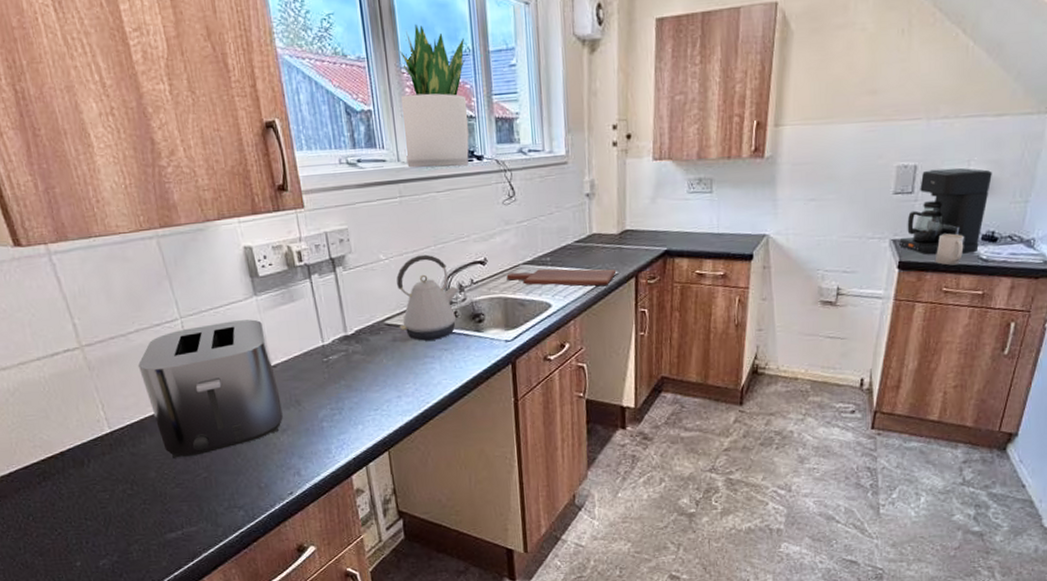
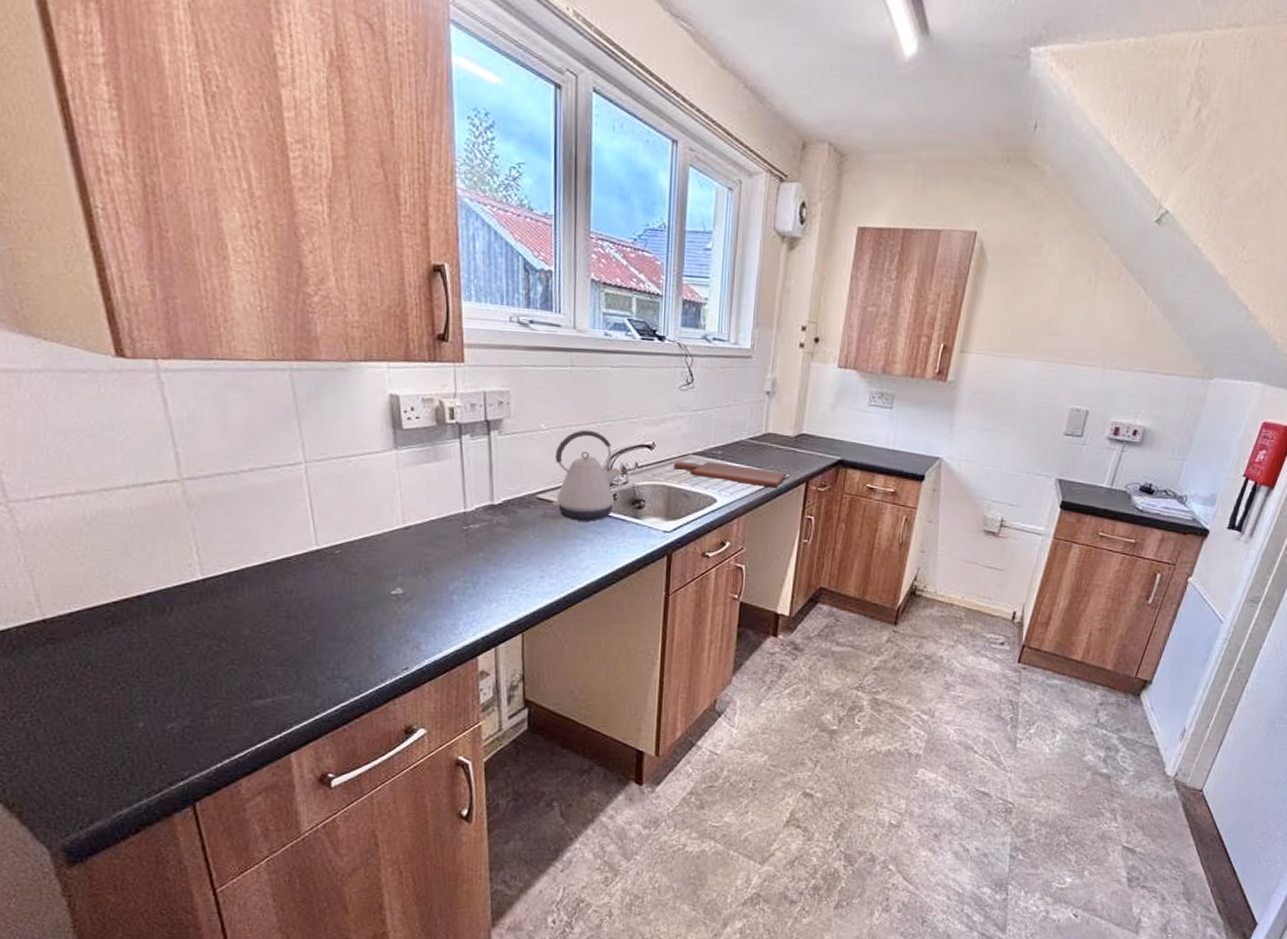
toaster: present [137,319,283,458] -> none [246,473,409,617]
planter: present [400,24,469,168] -> none [582,190,661,344]
coffee maker: present [899,167,992,255] -> none [1064,416,1156,502]
mug: present [935,233,964,266] -> none [1095,480,1124,512]

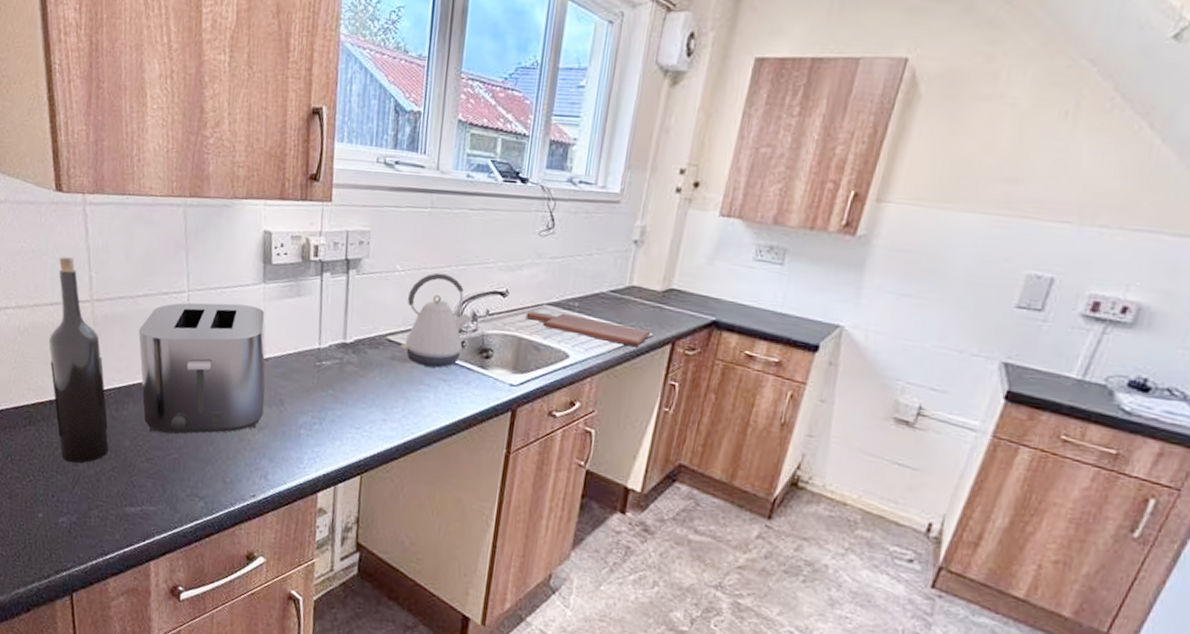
wine bottle: none [128,431,223,662] -> present [49,256,109,463]
toaster: none [246,473,409,617] -> present [138,302,265,434]

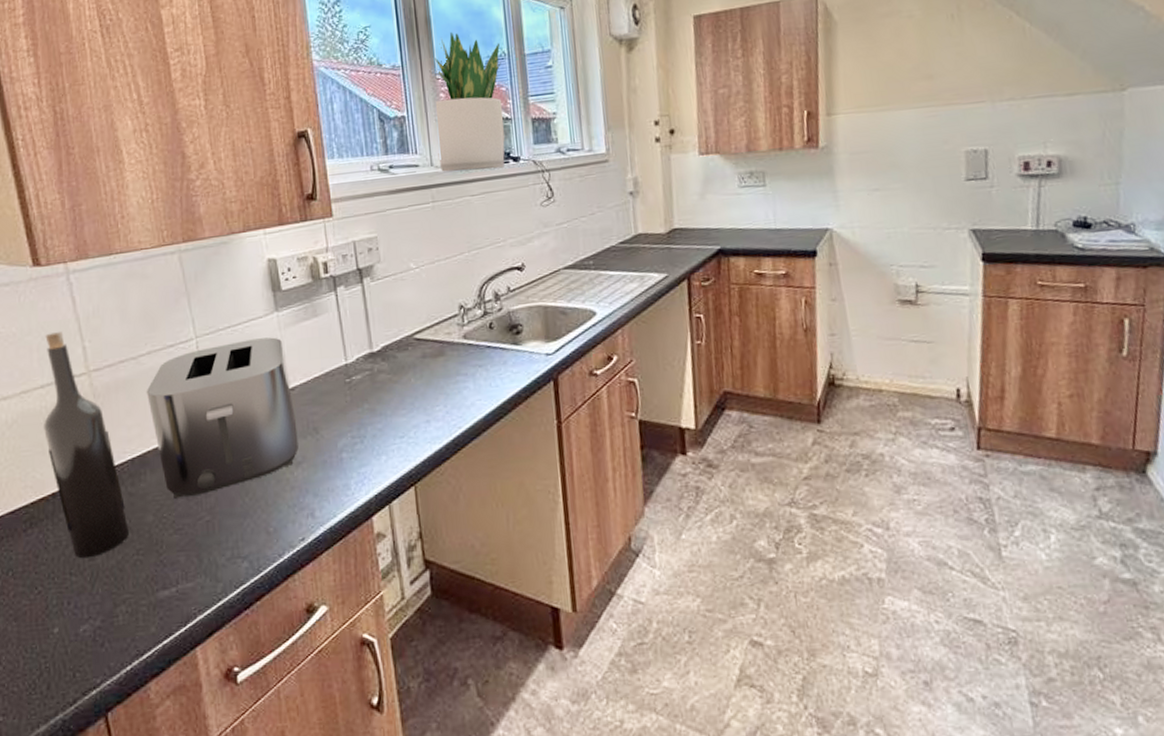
kettle: present [400,272,472,368] -> none [427,261,495,357]
planter: none [445,29,534,187] -> present [435,32,505,172]
cutting board: present [526,311,651,347] -> none [546,271,667,292]

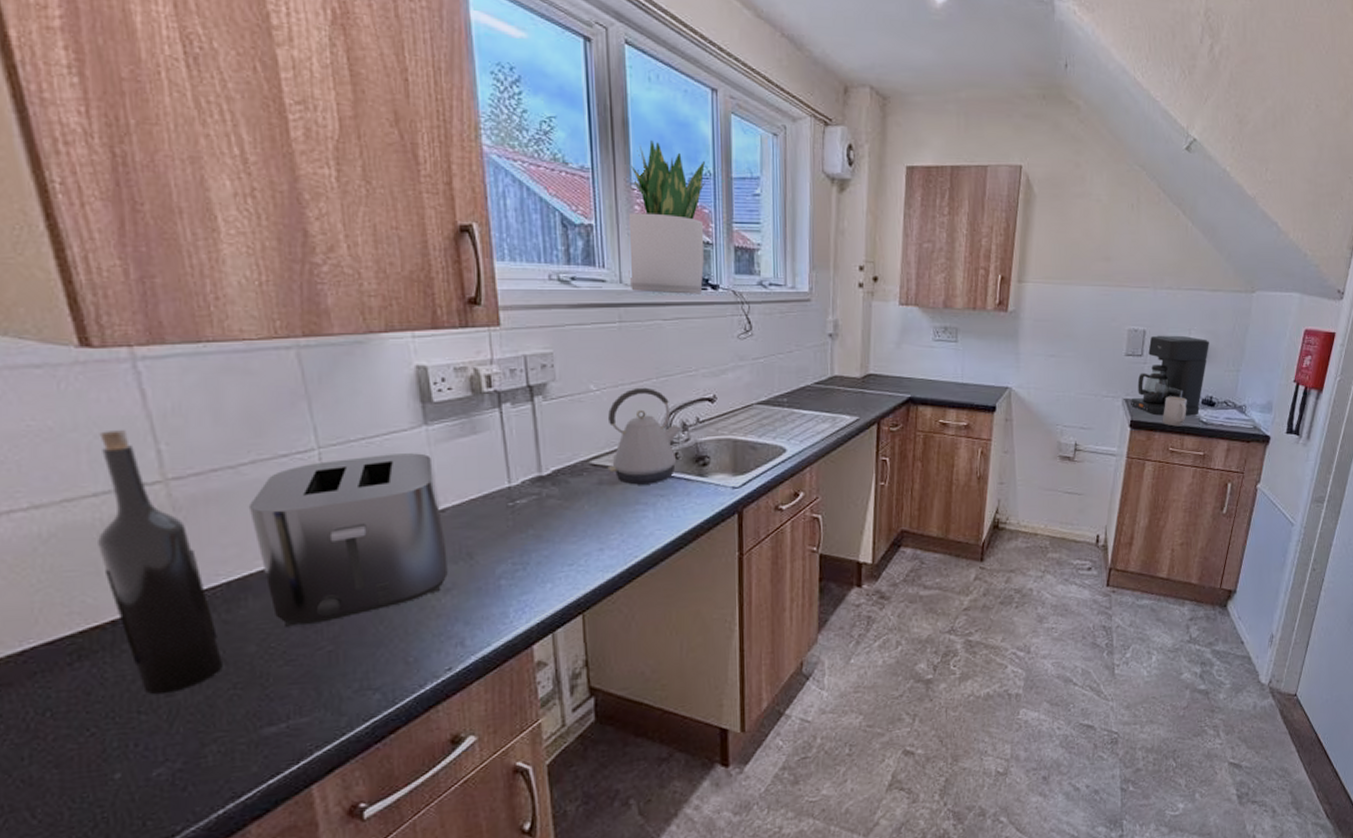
kettle: none [427,261,495,357] -> present [607,387,682,485]
coffee maker: none [979,150,1074,246] -> present [1131,335,1209,416]
mug: none [1022,220,1055,256] -> present [1162,396,1187,427]

